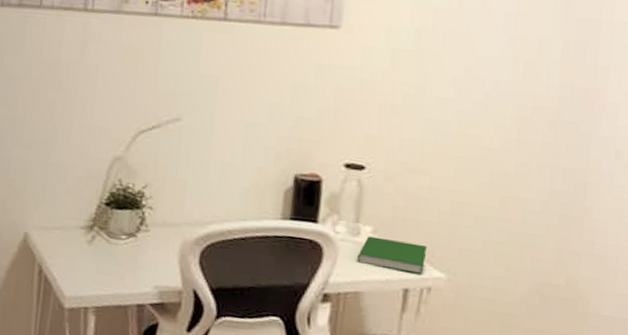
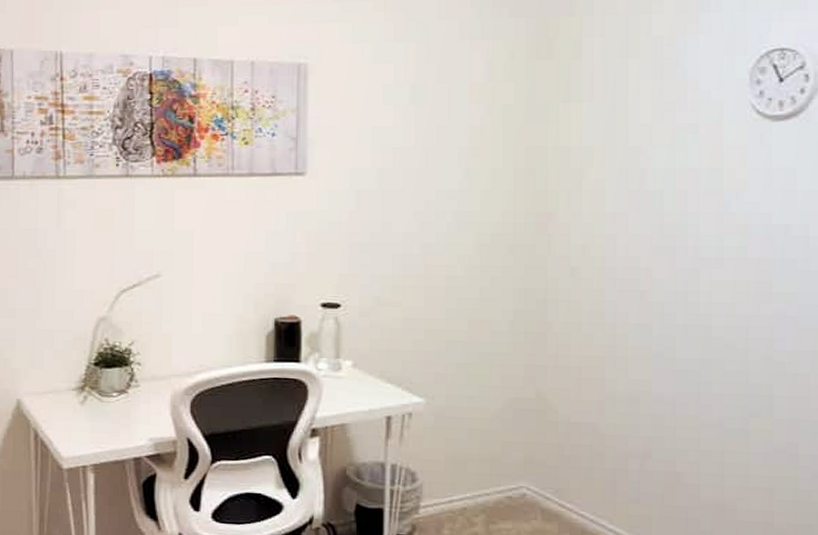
hardcover book: present [357,236,428,274] -> none [340,370,406,401]

